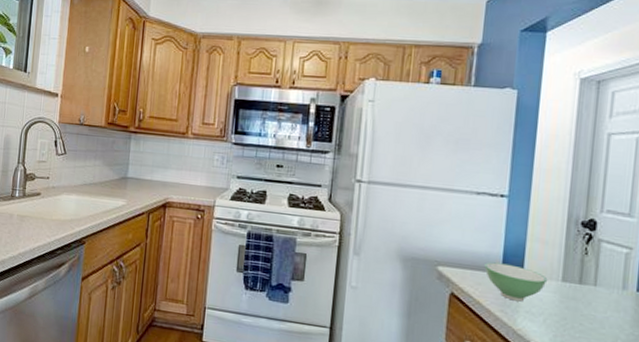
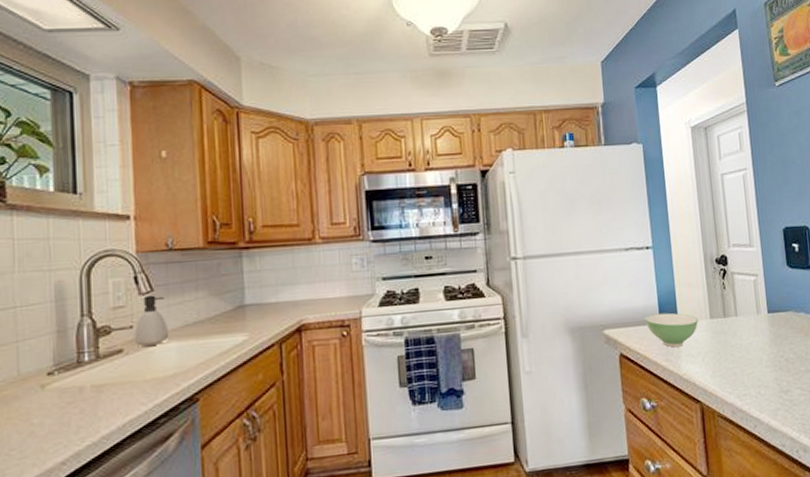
soap dispenser: none [48,156,73,196] -> present [133,295,168,347]

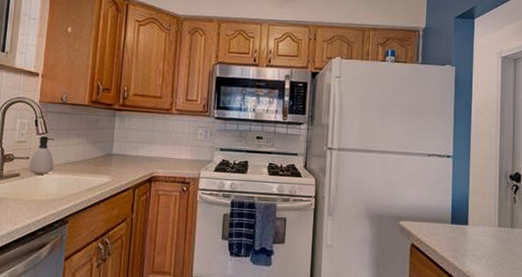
bowl: present [644,312,699,348] -> none [437,214,487,247]

